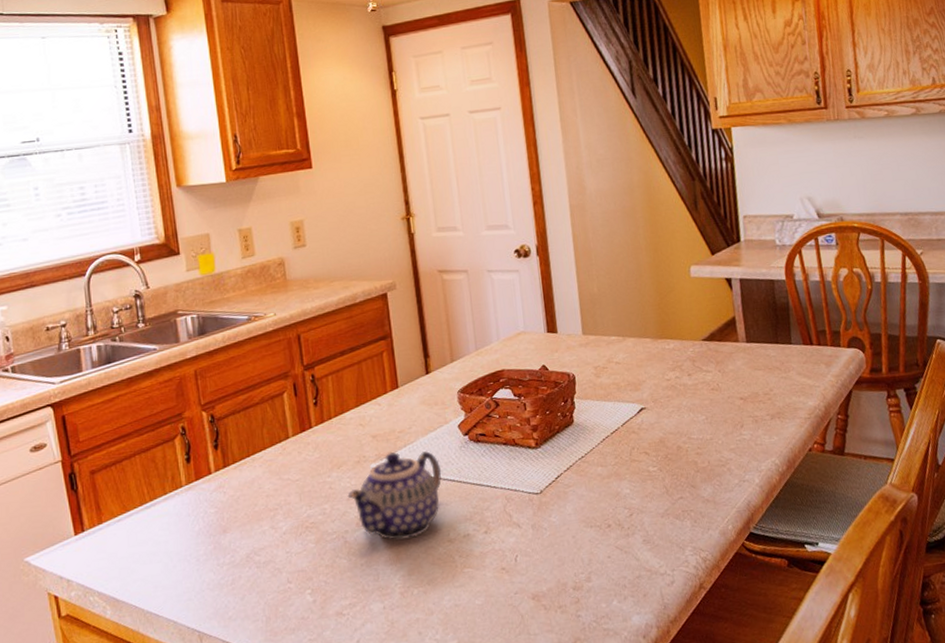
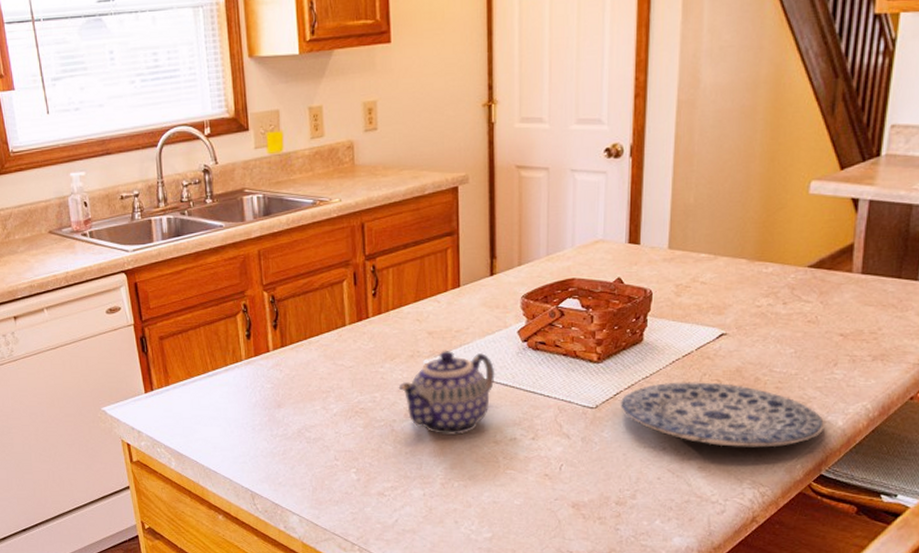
plate: none [562,455,745,517] -> present [621,382,825,448]

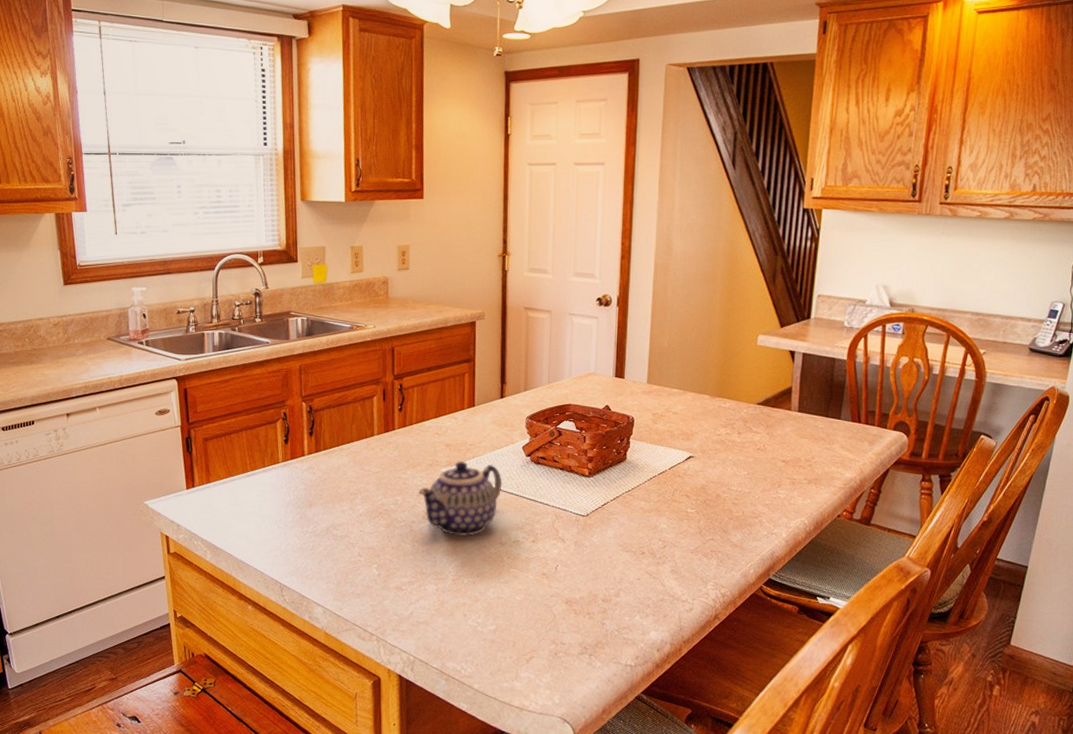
plate: present [621,382,825,448] -> none [607,496,772,554]

